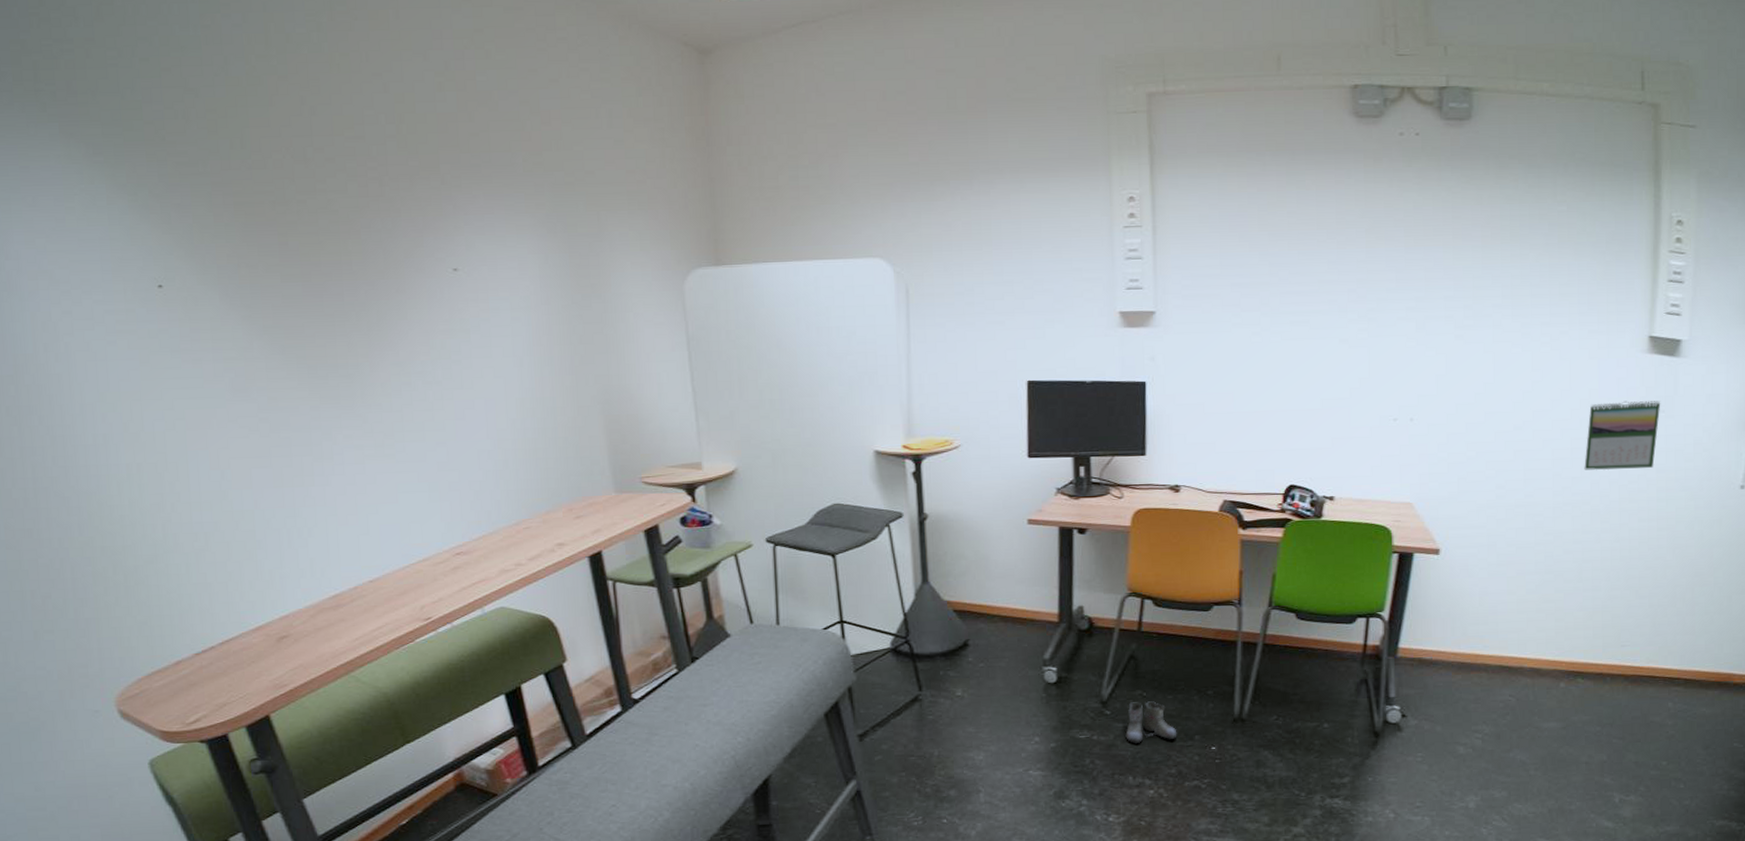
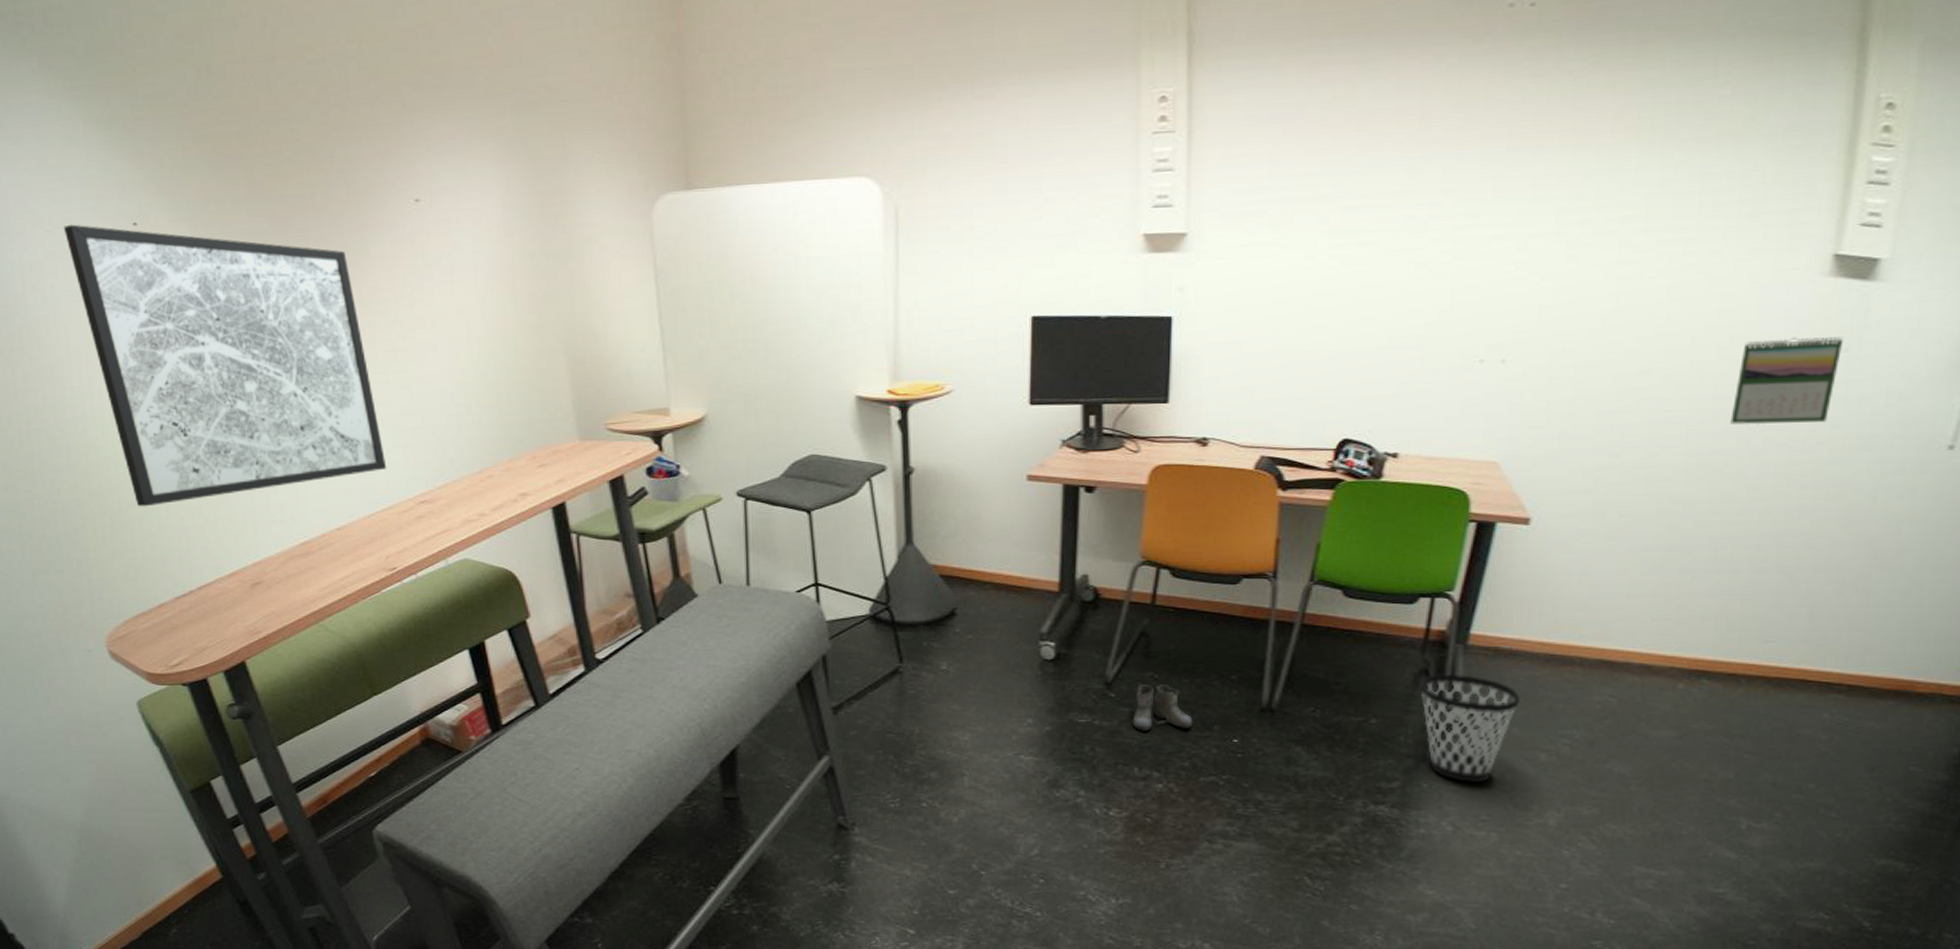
wall art: none [81,285,423,564] -> present [63,224,387,507]
wastebasket: none [1361,682,1442,775] -> present [1419,673,1521,783]

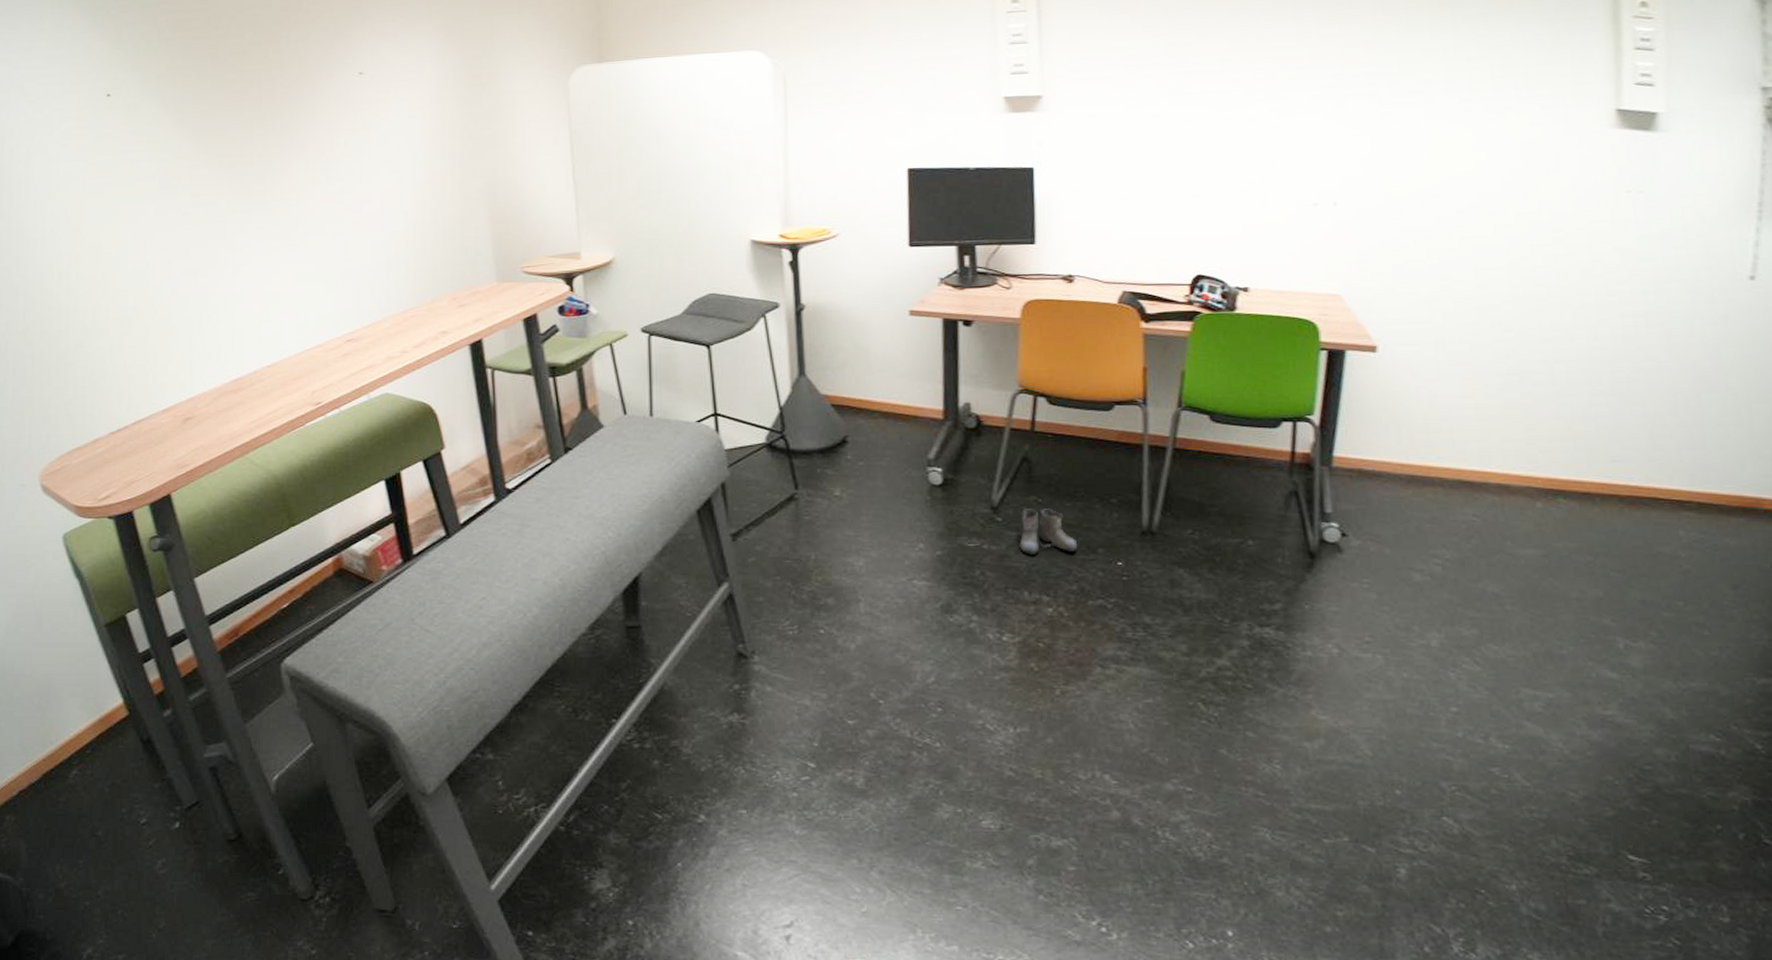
wall art: present [63,224,387,507] -> none [44,96,319,347]
wastebasket: present [1419,673,1521,783] -> none [1290,495,1389,604]
calendar: present [1730,337,1844,425] -> none [1547,180,1638,259]

